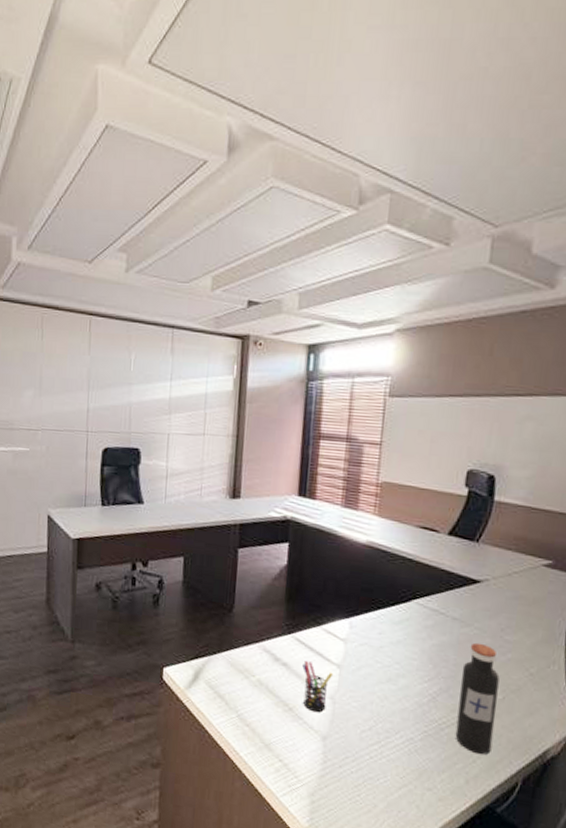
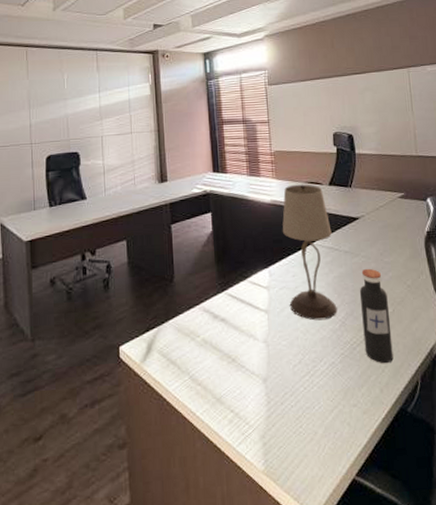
pen holder: present [302,661,333,713] -> none [237,313,263,358]
table lamp: none [369,526,441,691] -> present [282,184,337,321]

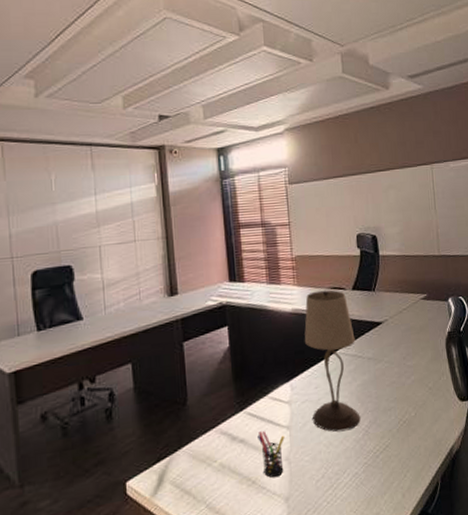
pen holder: none [237,313,263,358] -> present [257,431,284,478]
water bottle: present [359,268,394,363] -> none [382,373,415,469]

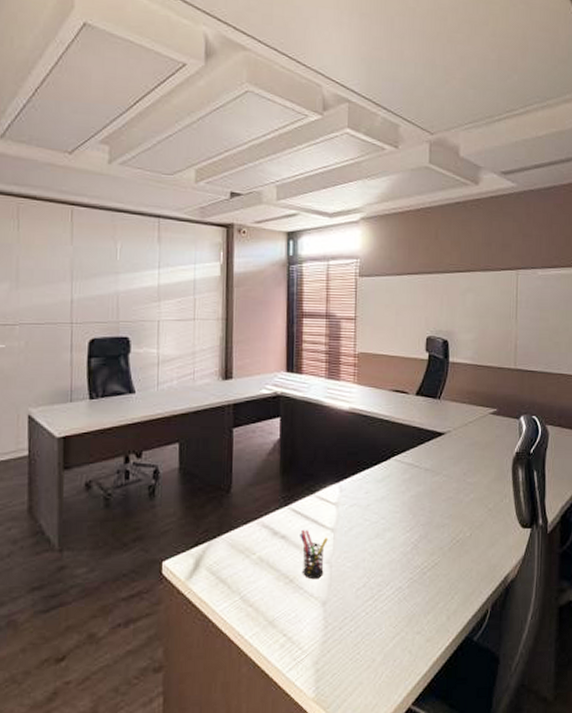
table lamp: present [304,290,361,432] -> none [358,392,414,542]

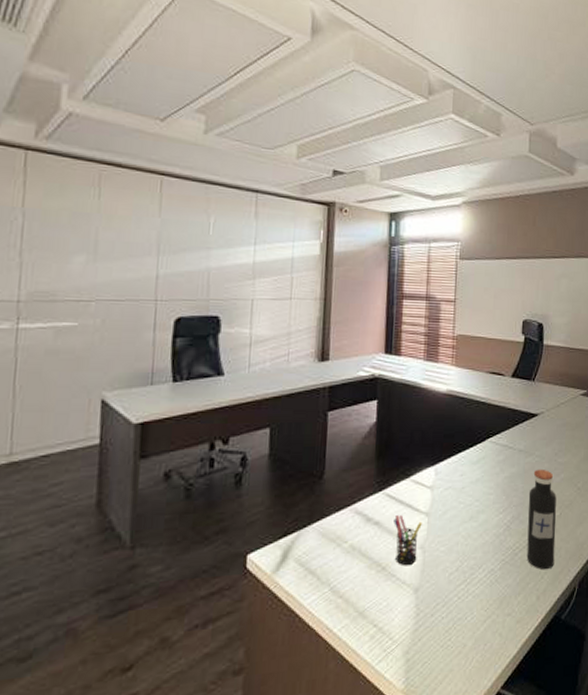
water bottle: none [435,488,467,590] -> present [526,469,557,569]

